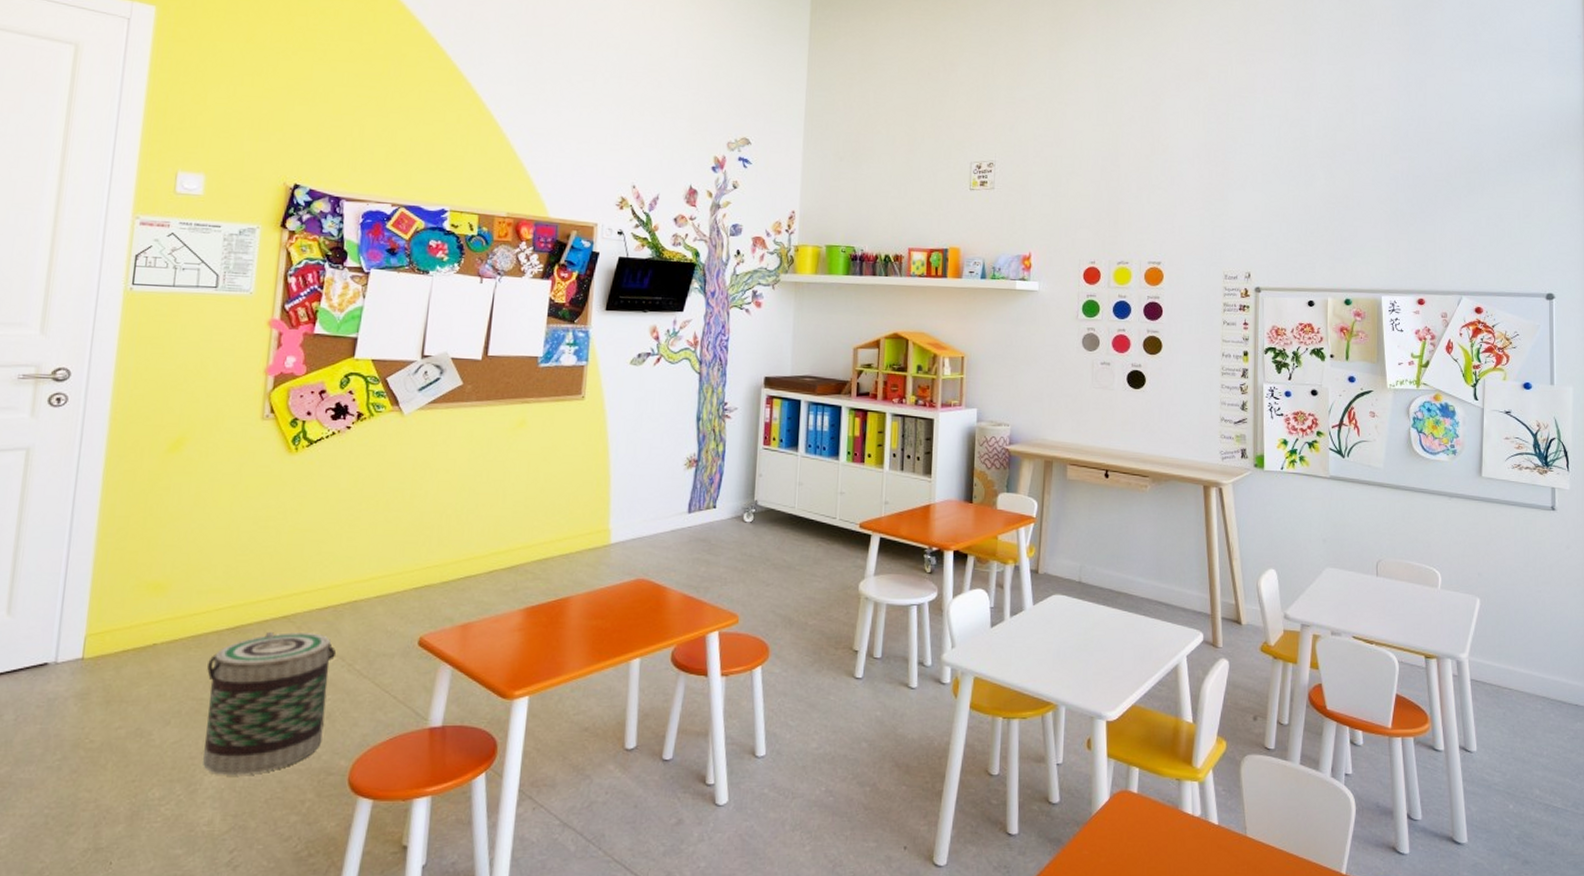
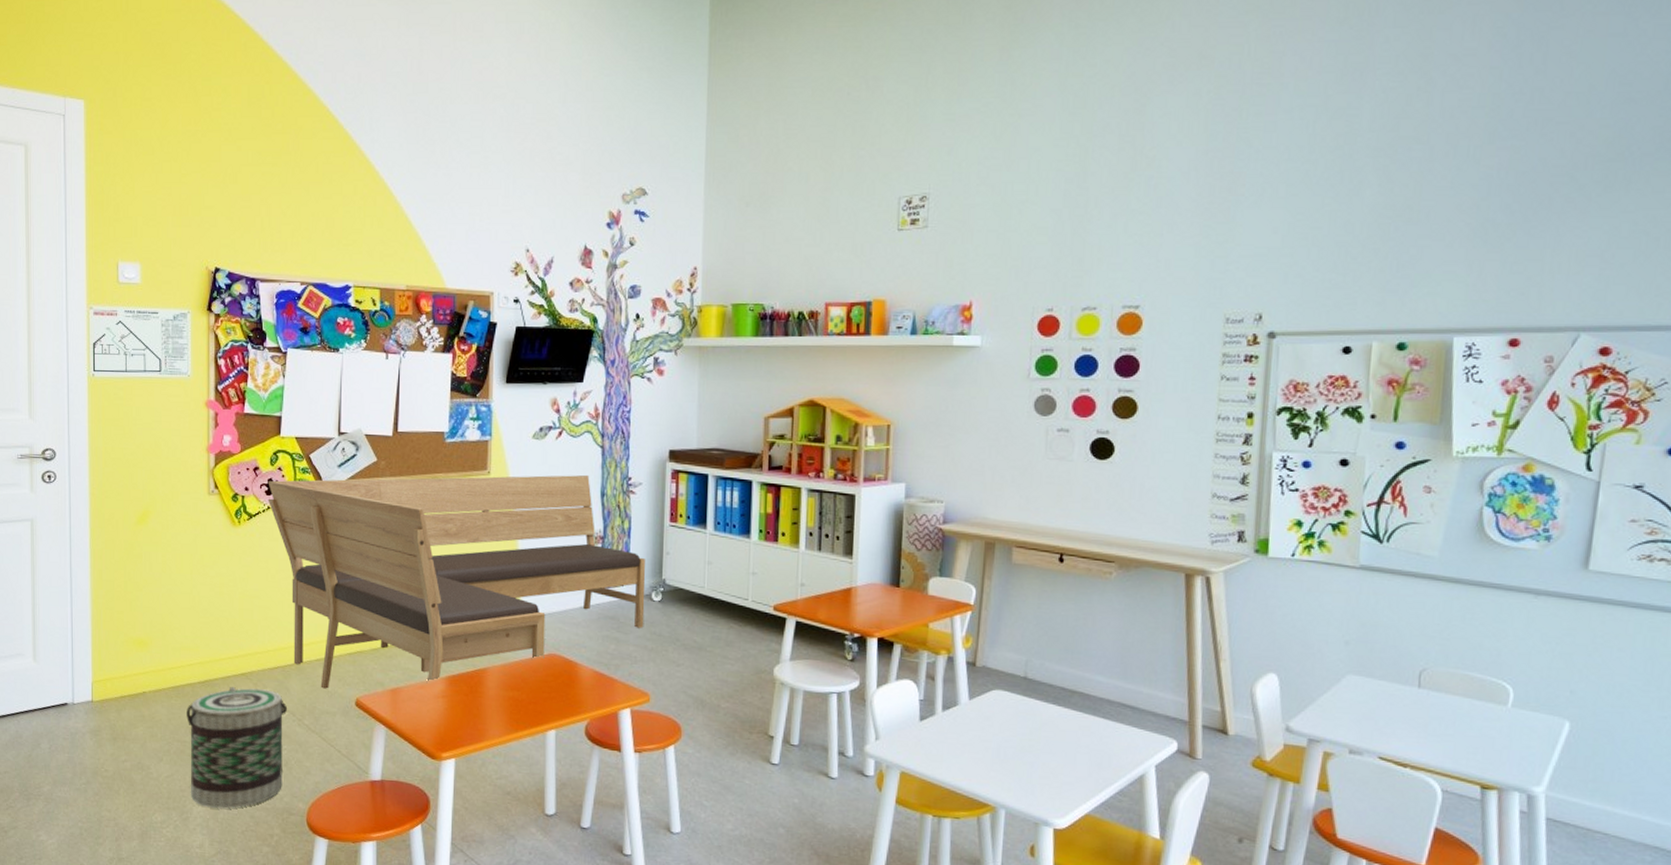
bench: none [333,399,739,628] -> present [268,474,646,689]

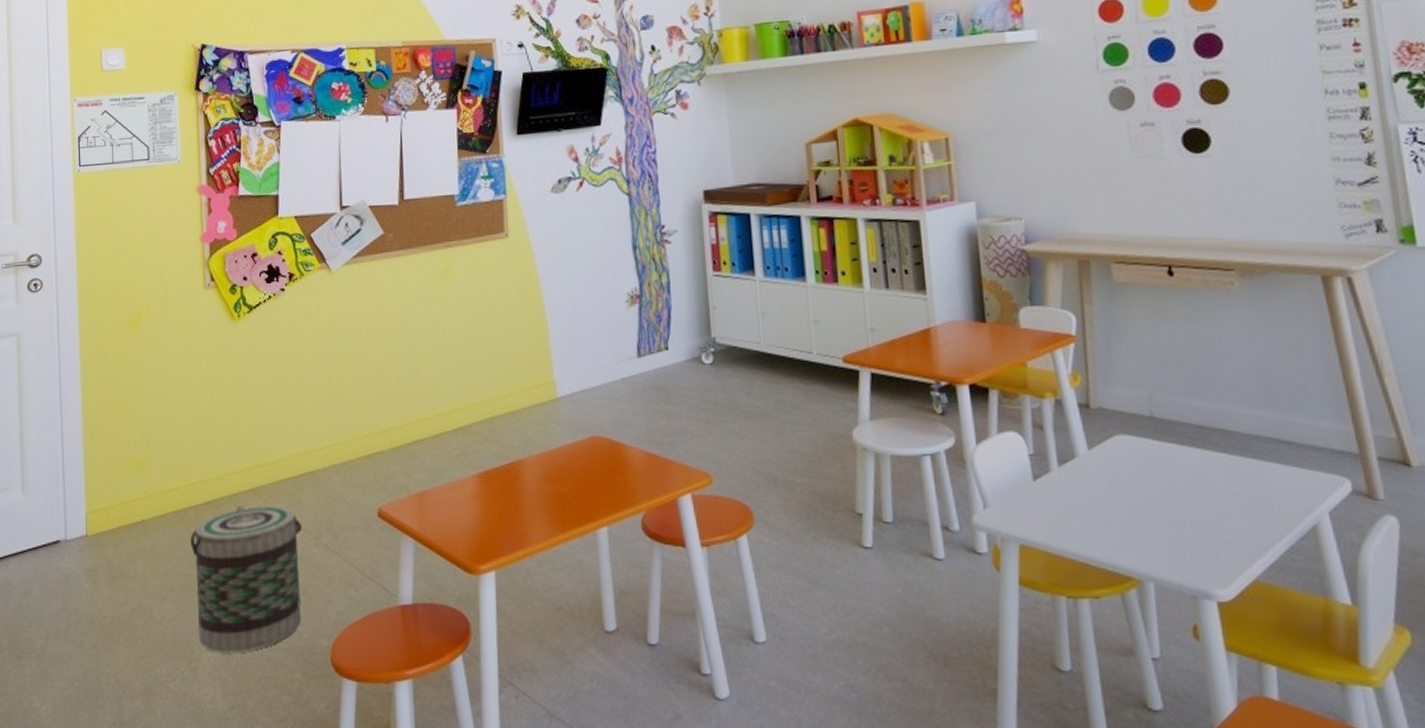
bench: present [268,474,646,689] -> none [267,226,697,500]

